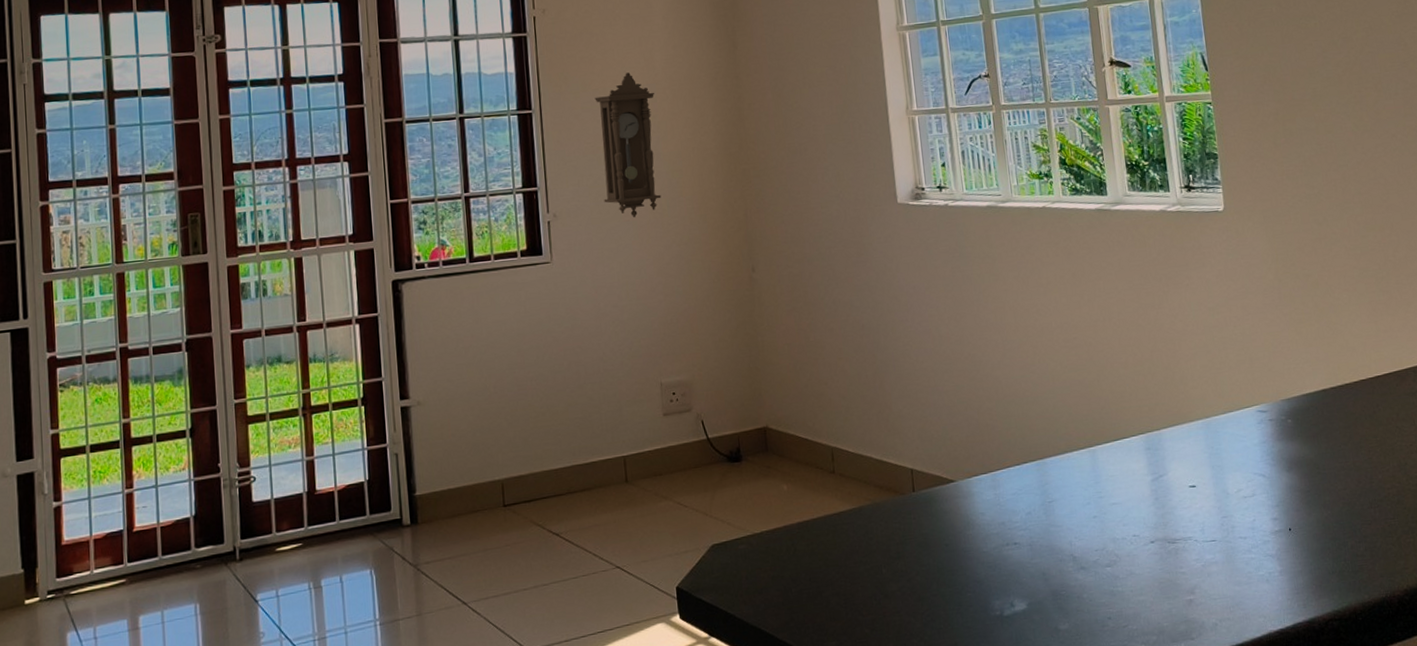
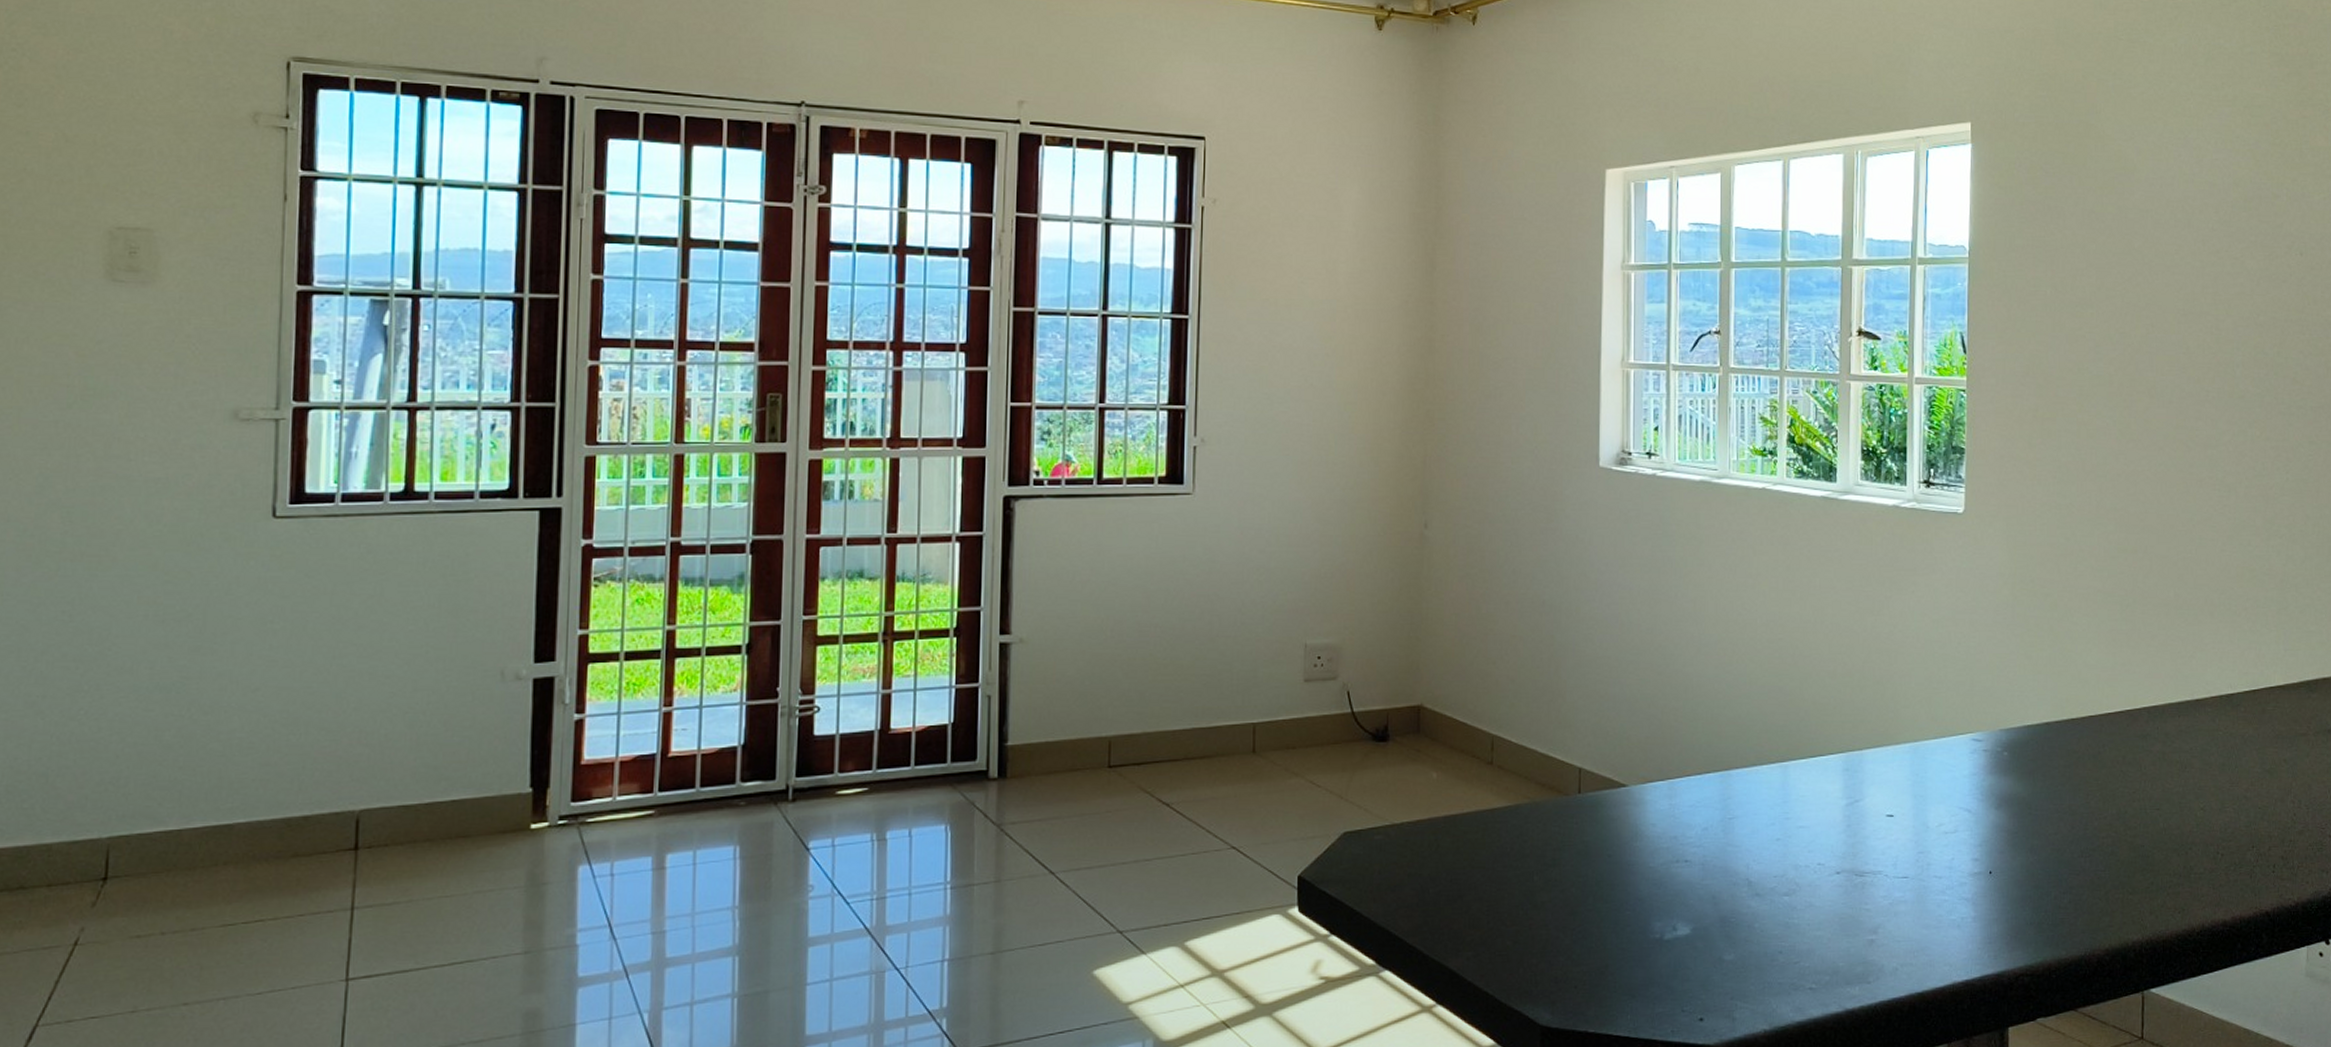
pendulum clock: present [594,72,662,218] -> none [1262,284,1334,453]

